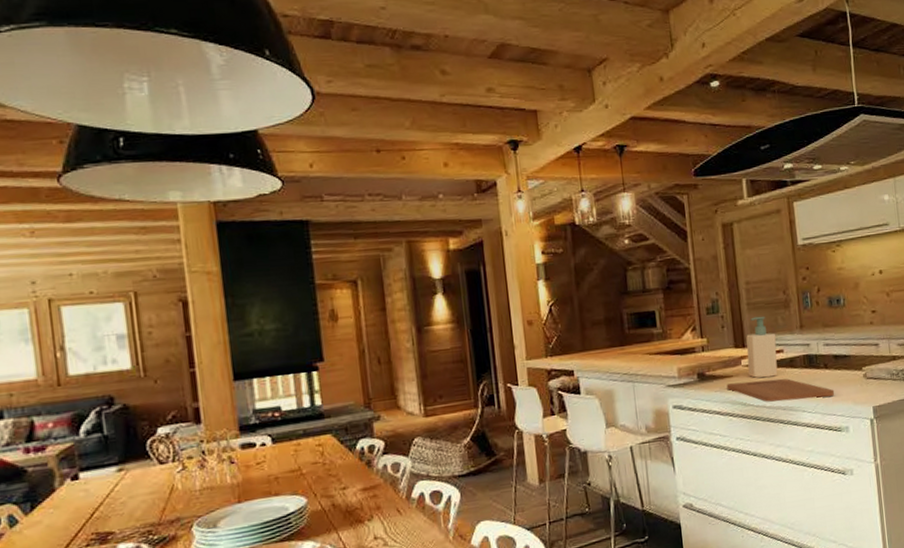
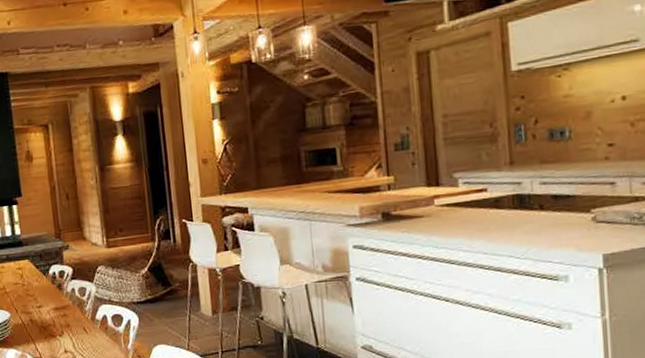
cutting board: present [726,378,835,403] -> none [415,220,552,246]
soap bottle: present [746,316,778,378] -> none [441,151,479,219]

